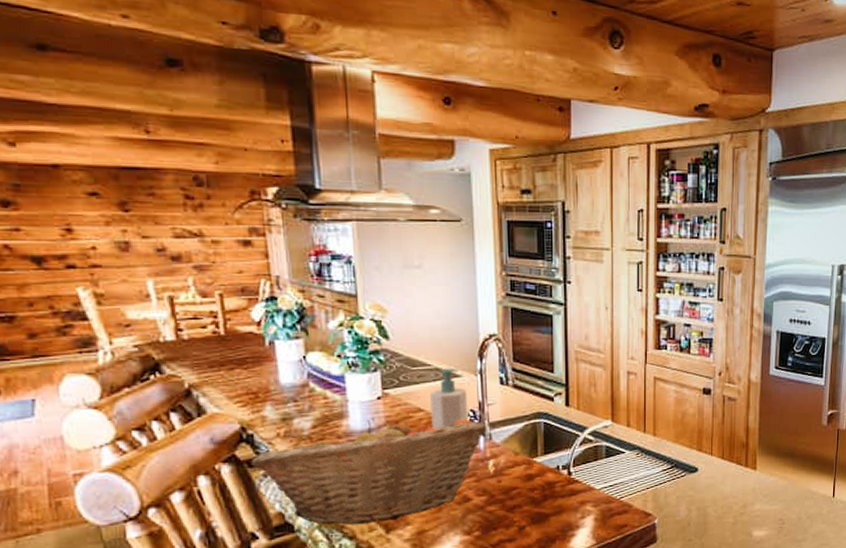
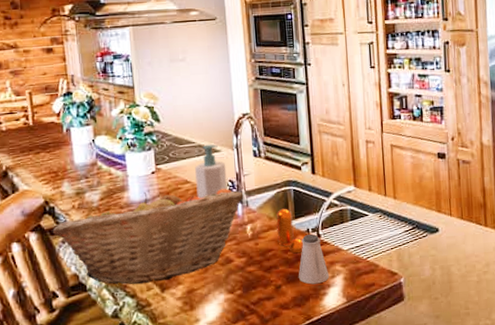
pepper shaker: none [523,442,553,492] -> present [276,208,304,254]
saltshaker: none [544,472,579,526] -> present [298,234,330,285]

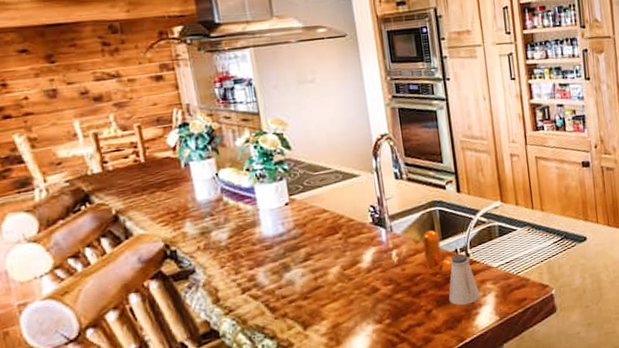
fruit basket: present [53,189,244,284] -> none [176,215,387,328]
soap bottle: present [195,144,228,199] -> none [332,169,369,228]

